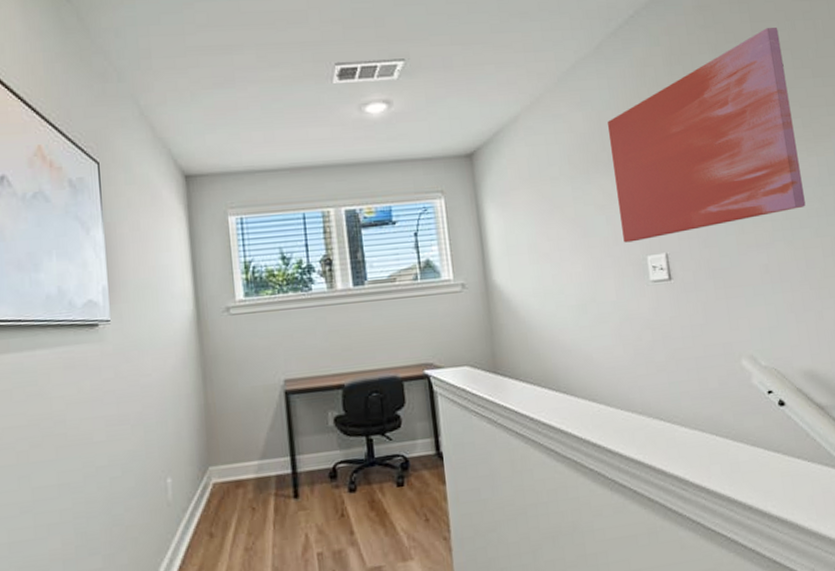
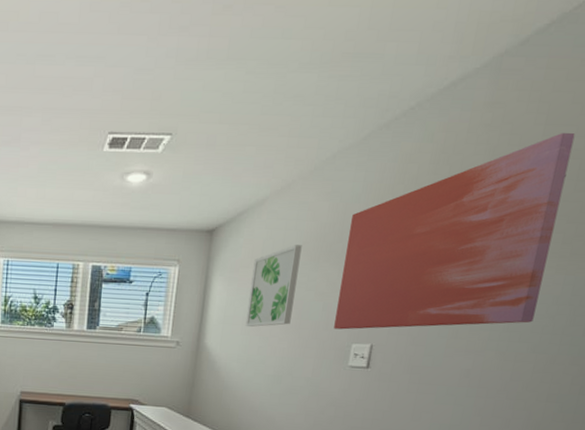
wall art: none [523,158,579,255] -> present [245,245,302,327]

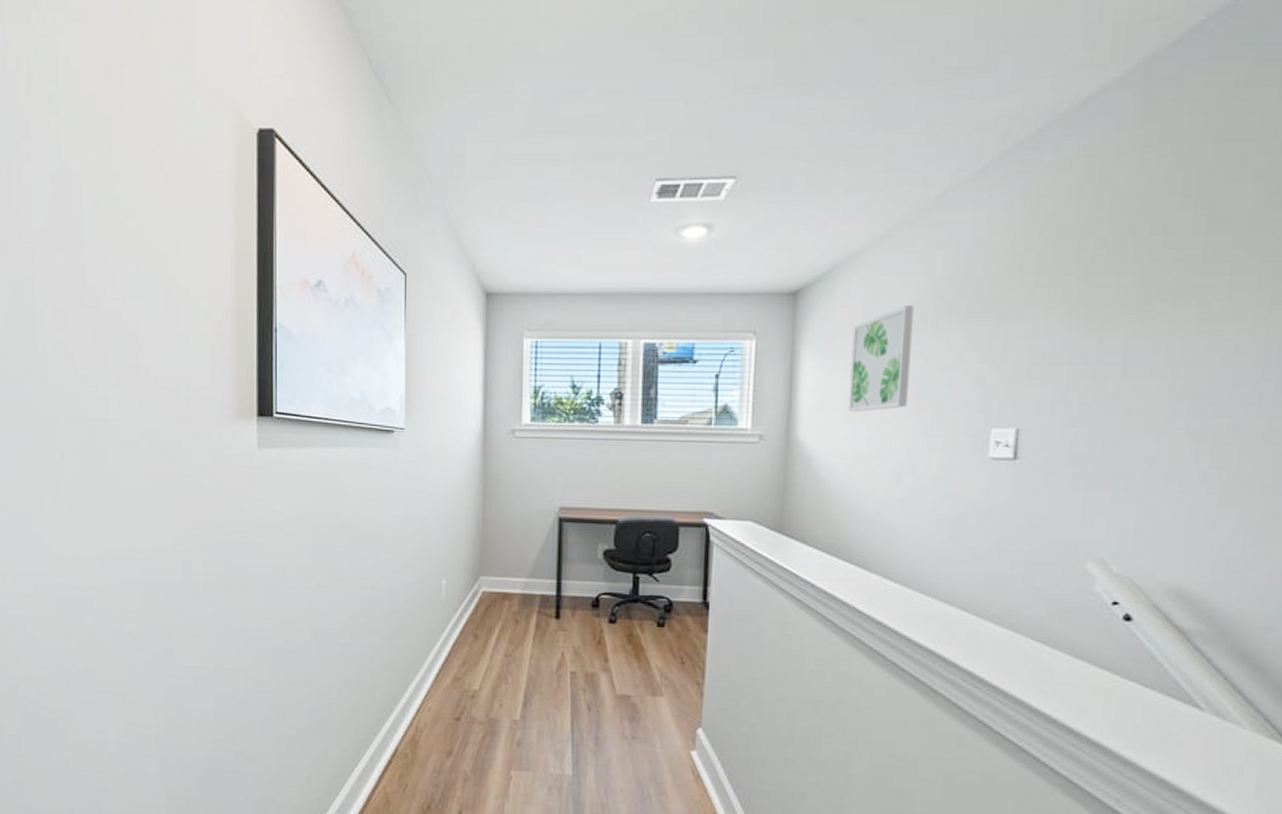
wall art: present [334,133,576,330] -> none [965,150,1257,411]

